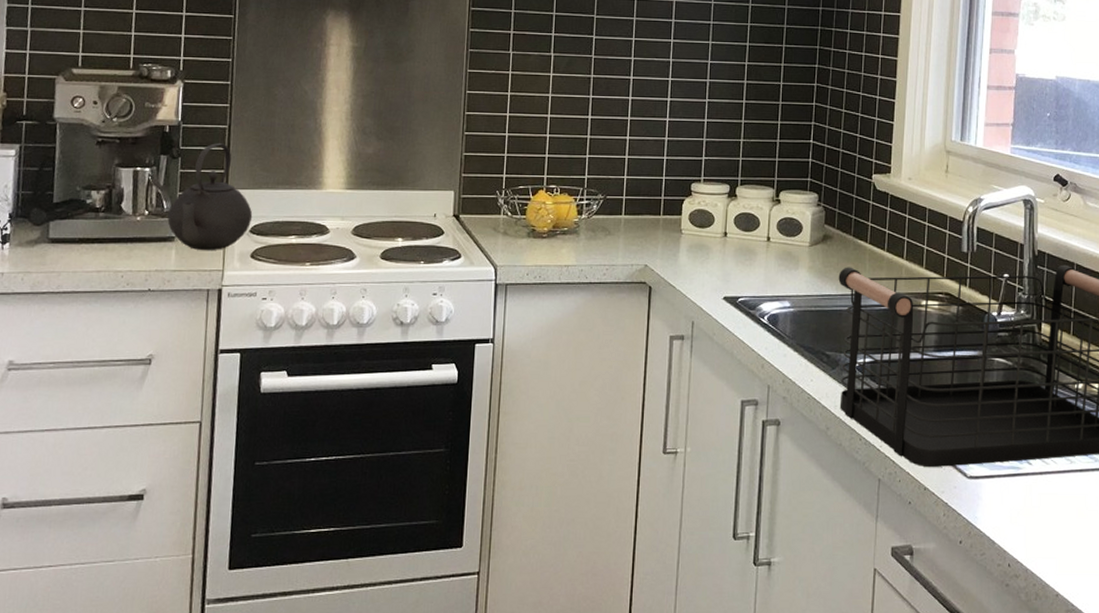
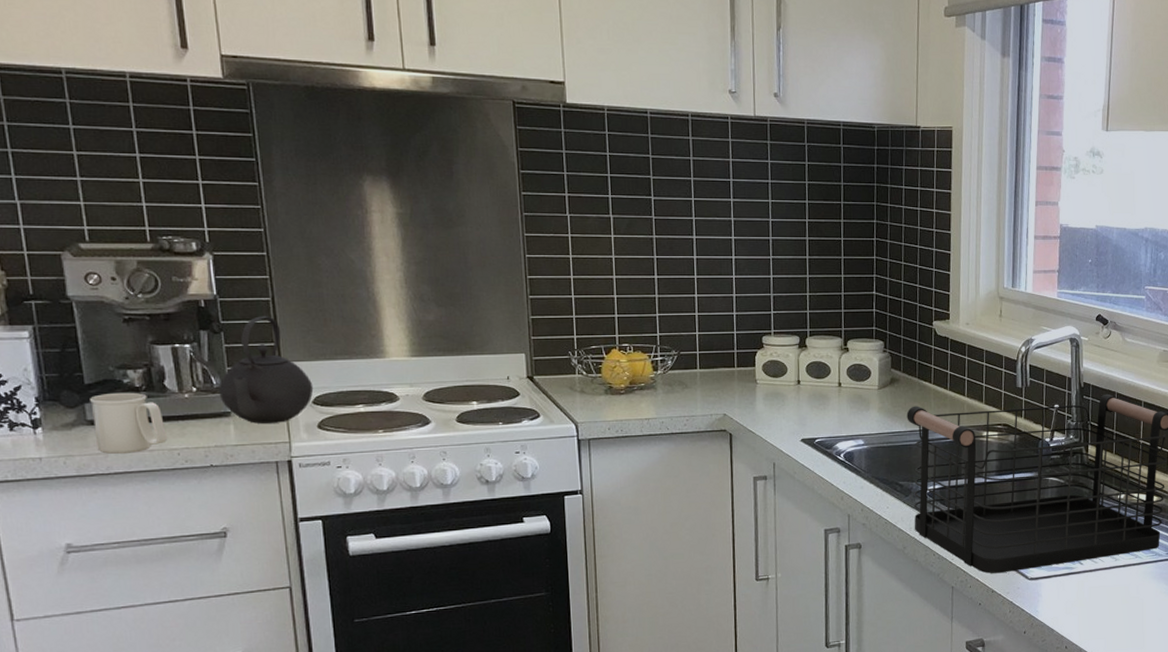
mug: none [52,212,116,274] -> present [90,392,168,455]

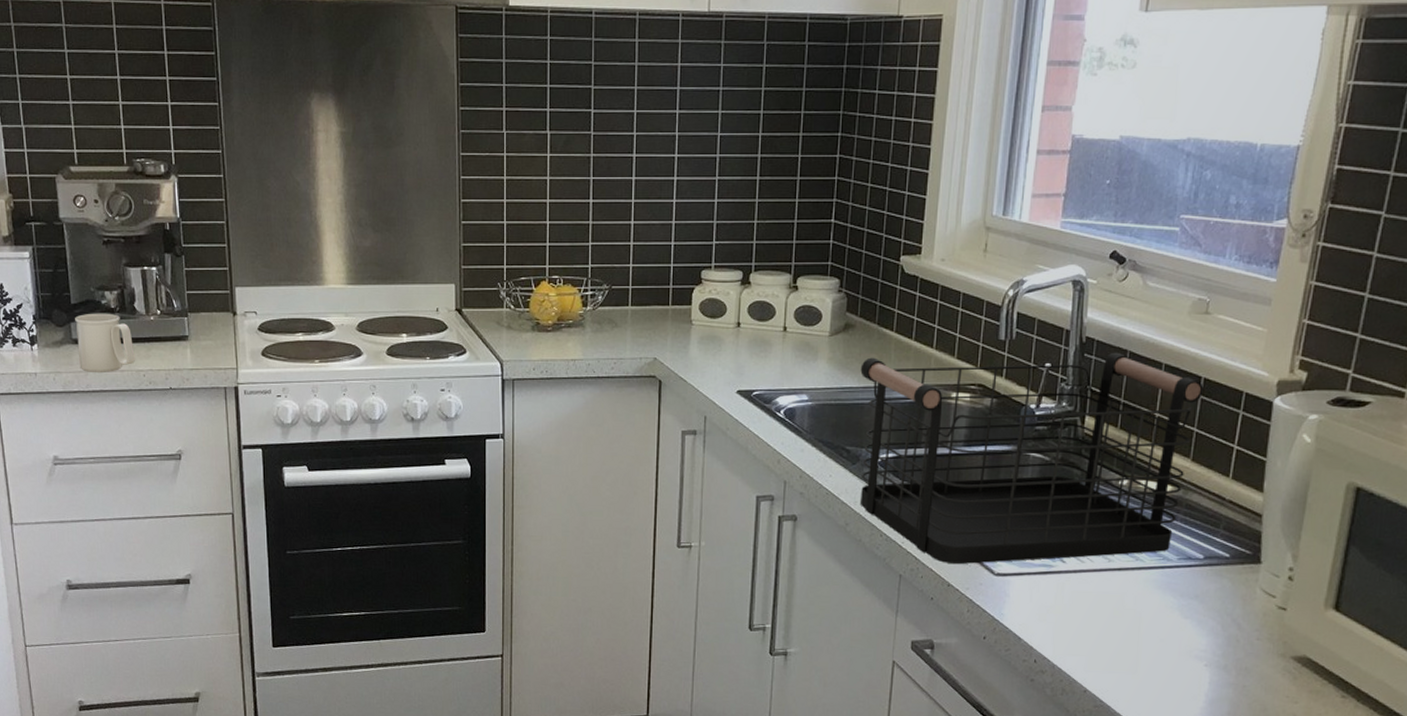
kettle: present [218,316,314,424] -> none [179,240,259,349]

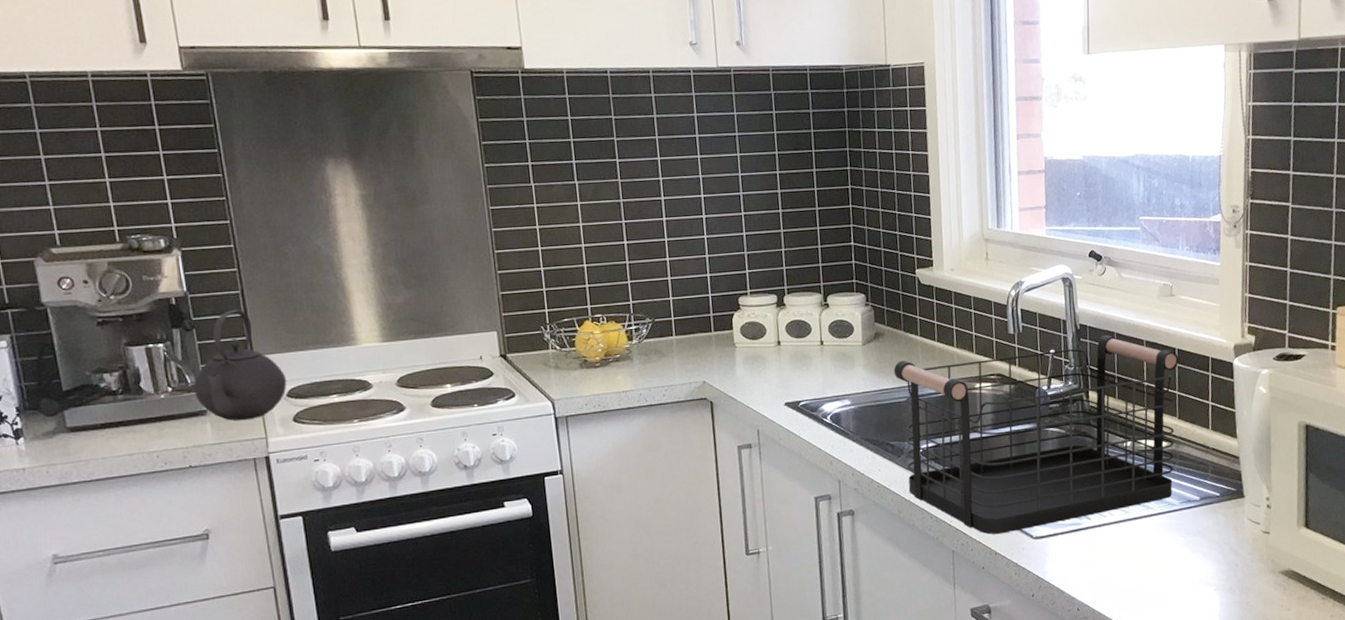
mug: present [75,313,136,374] -> none [68,396,147,461]
kettle: none [179,240,259,349] -> present [193,309,287,421]

